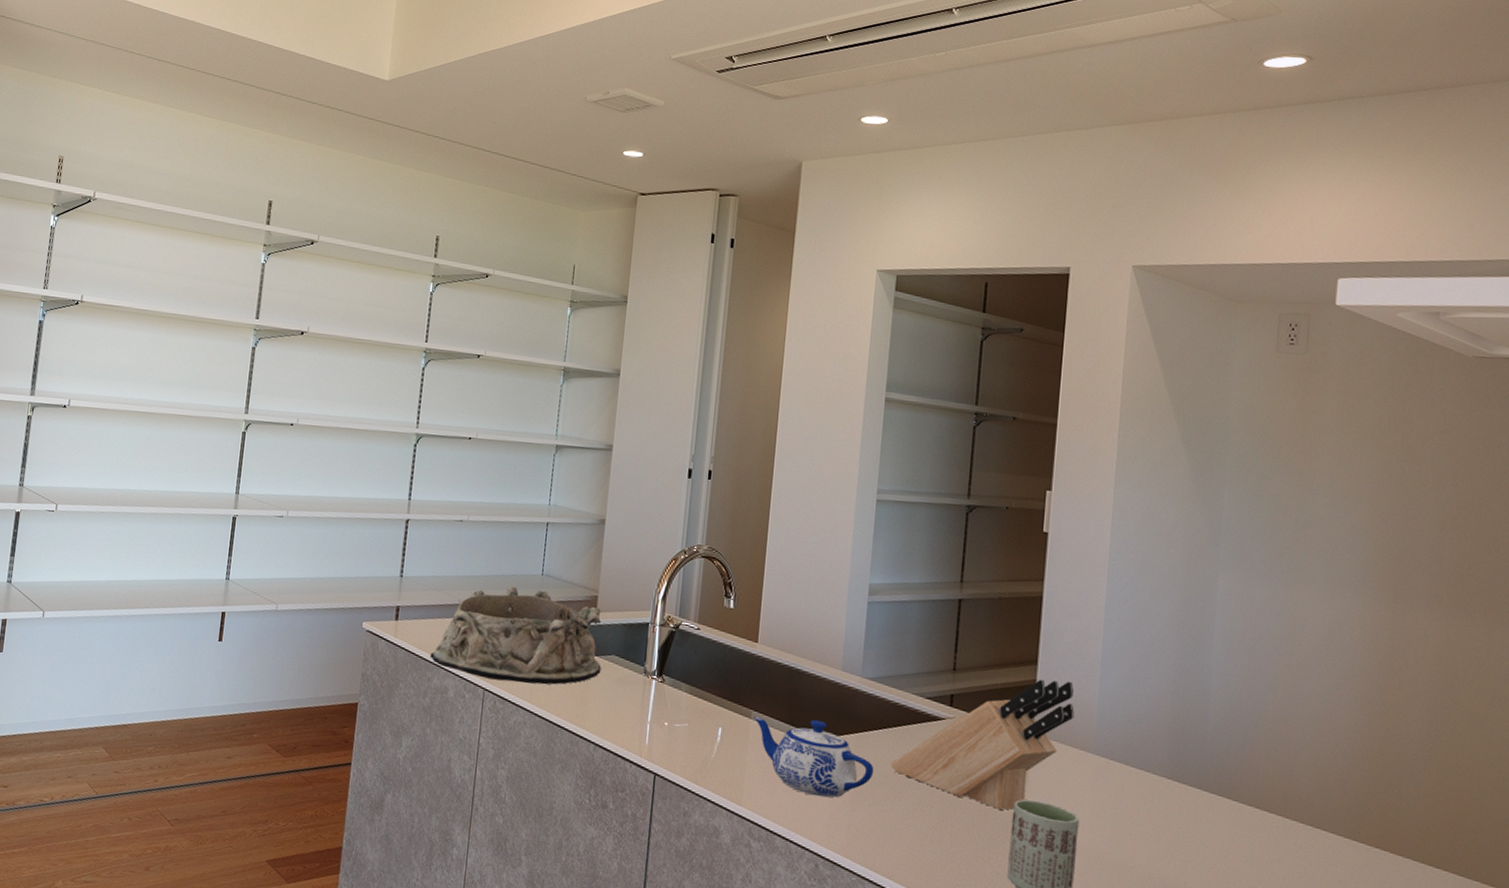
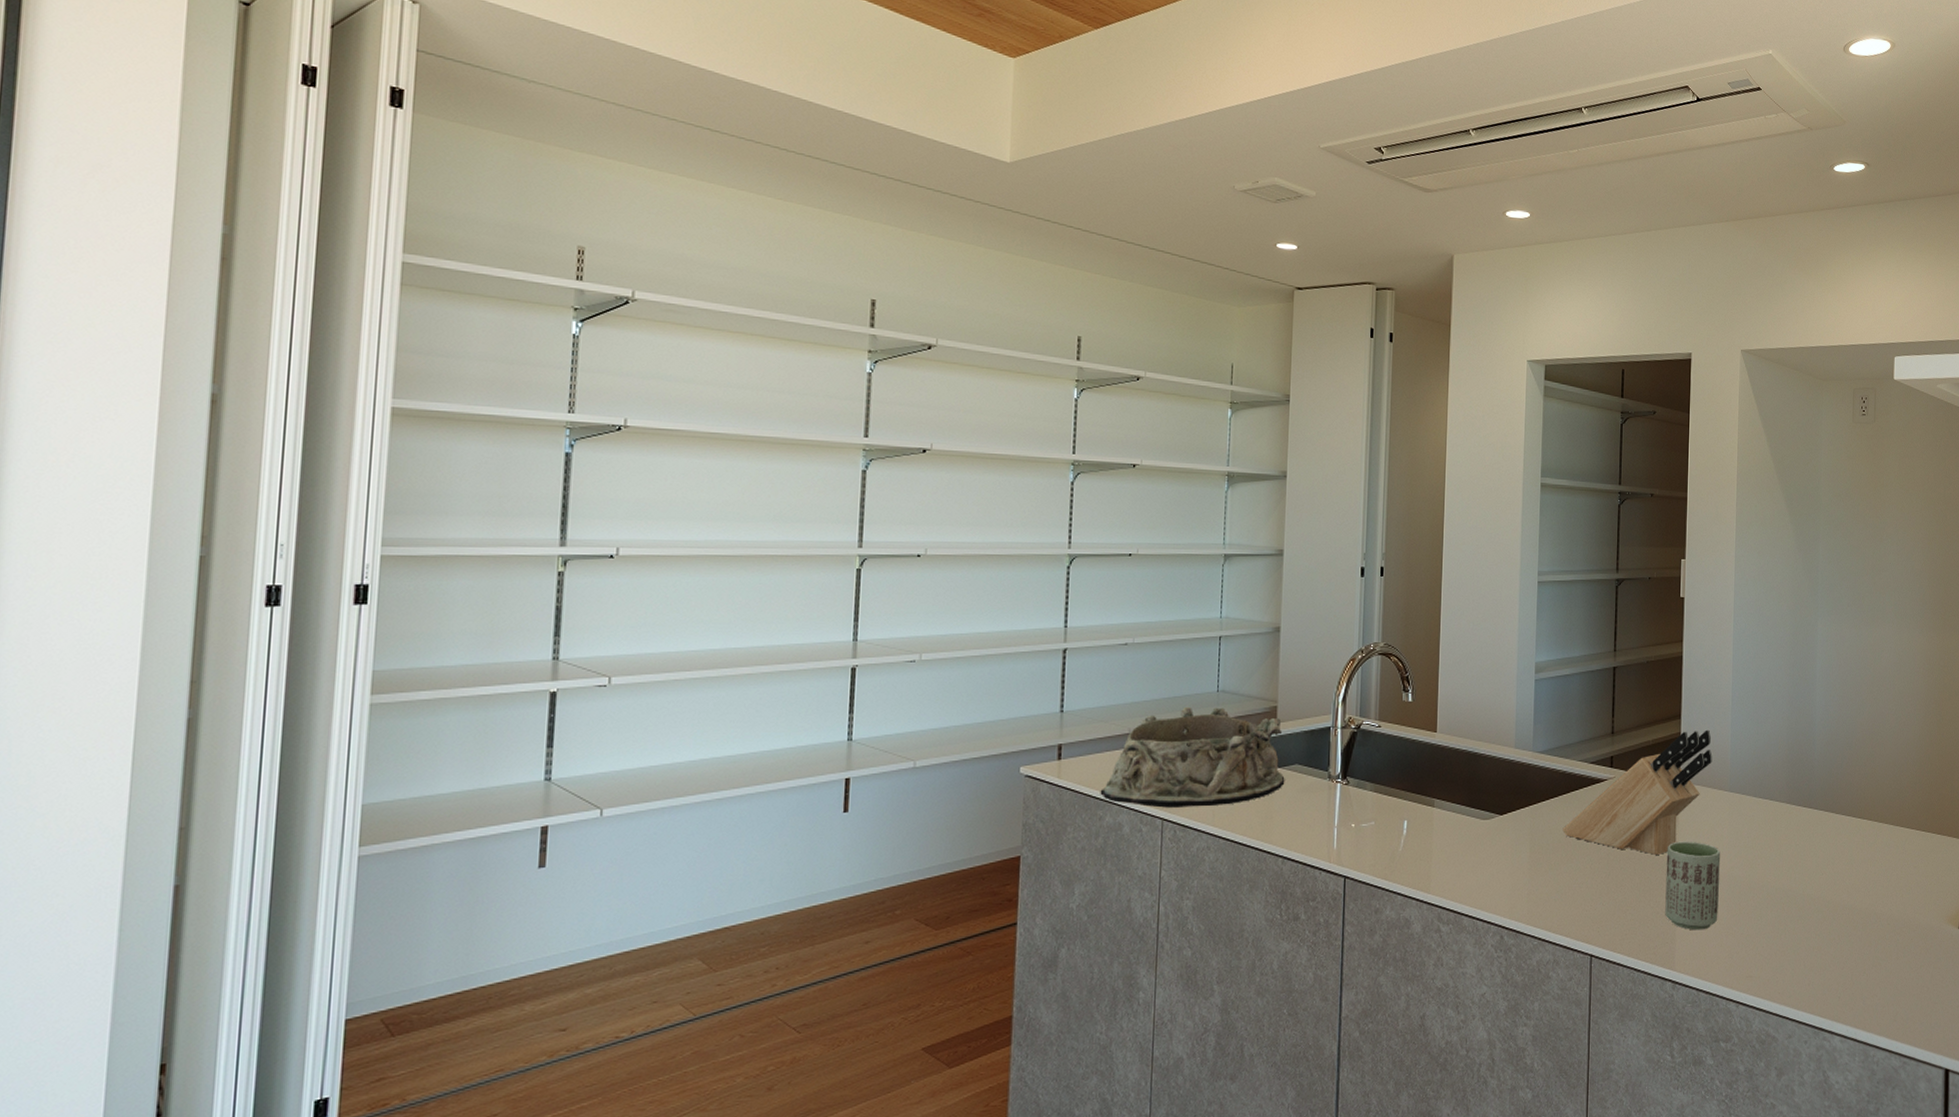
teapot: present [753,716,874,798] -> none [1436,798,1548,872]

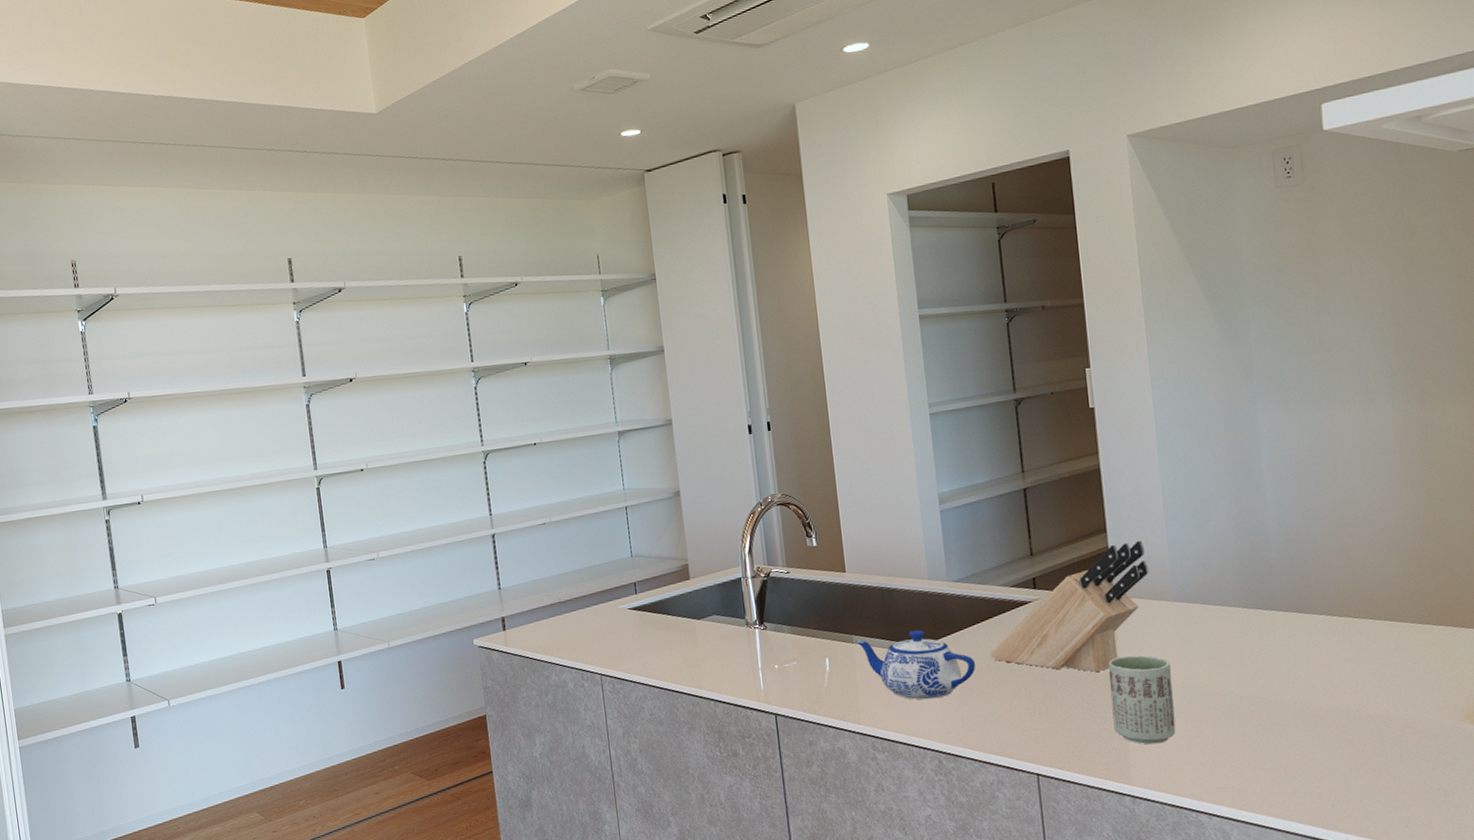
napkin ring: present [1100,706,1285,808] -> none [543,570,706,665]
teapot: none [1436,798,1548,872] -> present [855,630,976,700]

